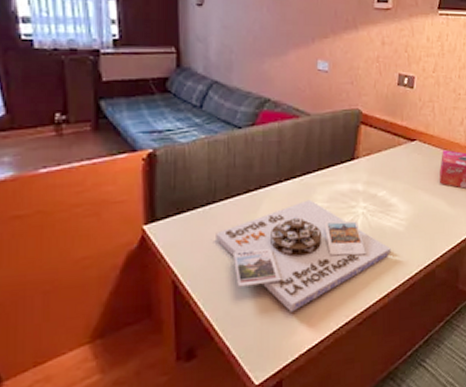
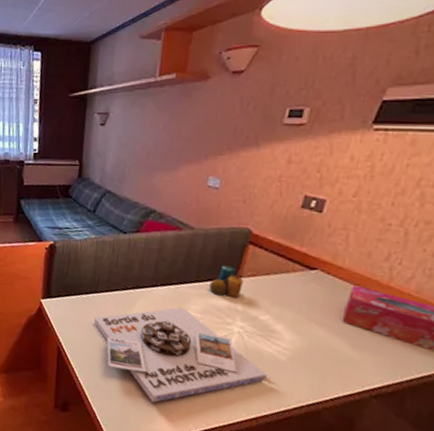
candle: none [332,148,360,181] -> present [209,265,243,299]

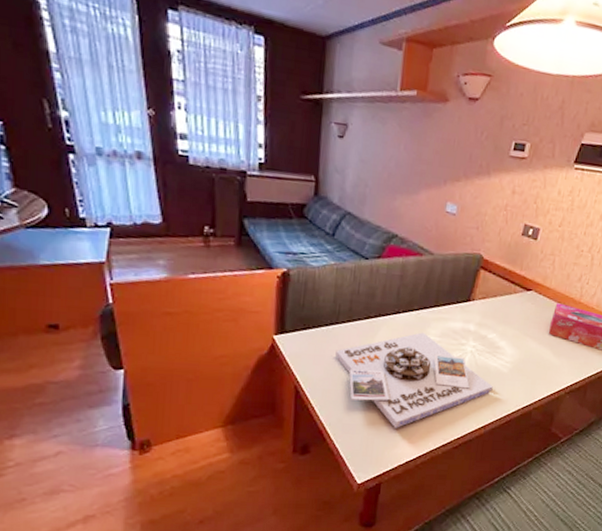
candle: present [209,265,243,299] -> none [447,289,476,321]

